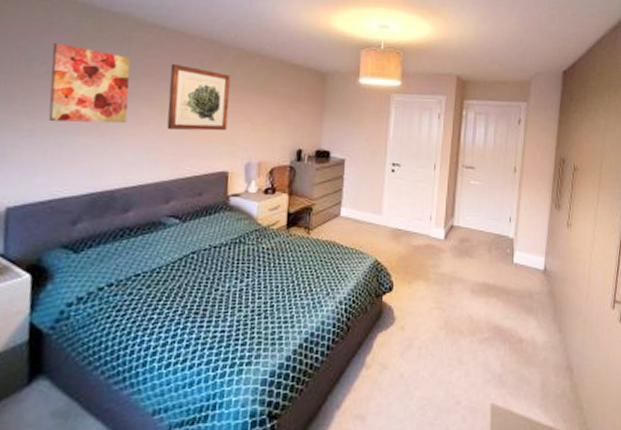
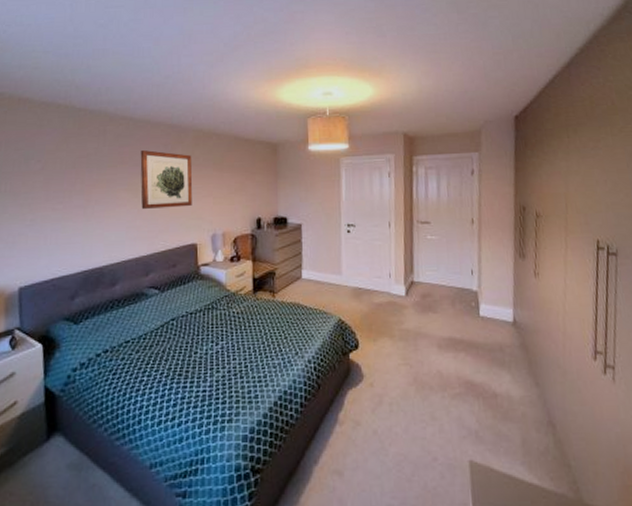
wall art: present [48,43,131,124] -> none [44,143,108,210]

